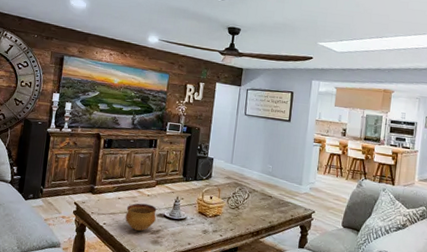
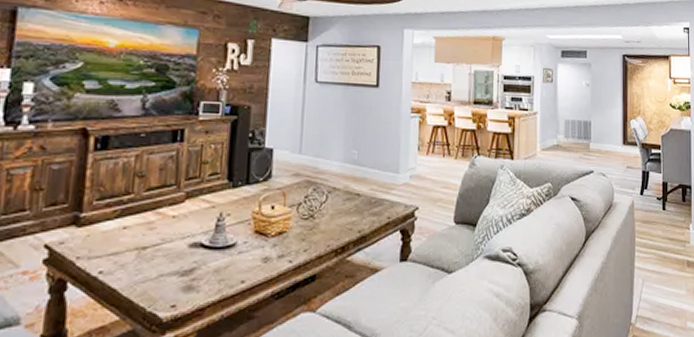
bowl: present [125,203,157,231] -> none [136,230,188,274]

